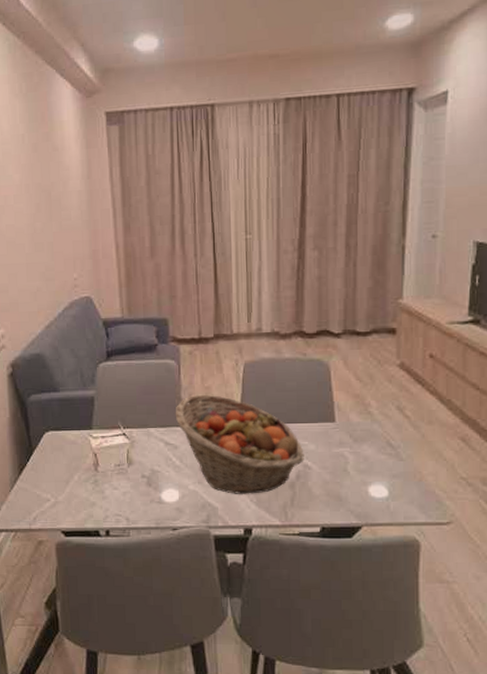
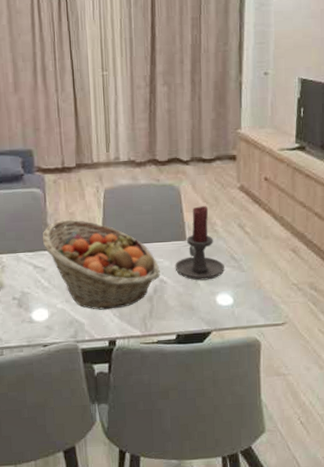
candle holder: none [321,384,380,468] -> present [175,206,225,281]

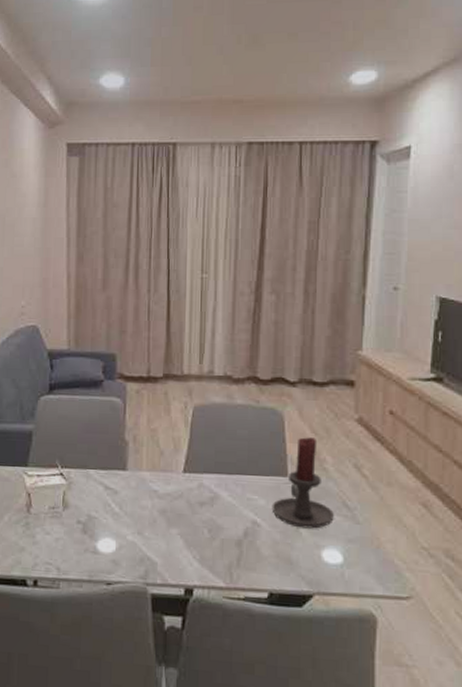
fruit basket: present [42,220,160,310] -> none [117,437,253,550]

